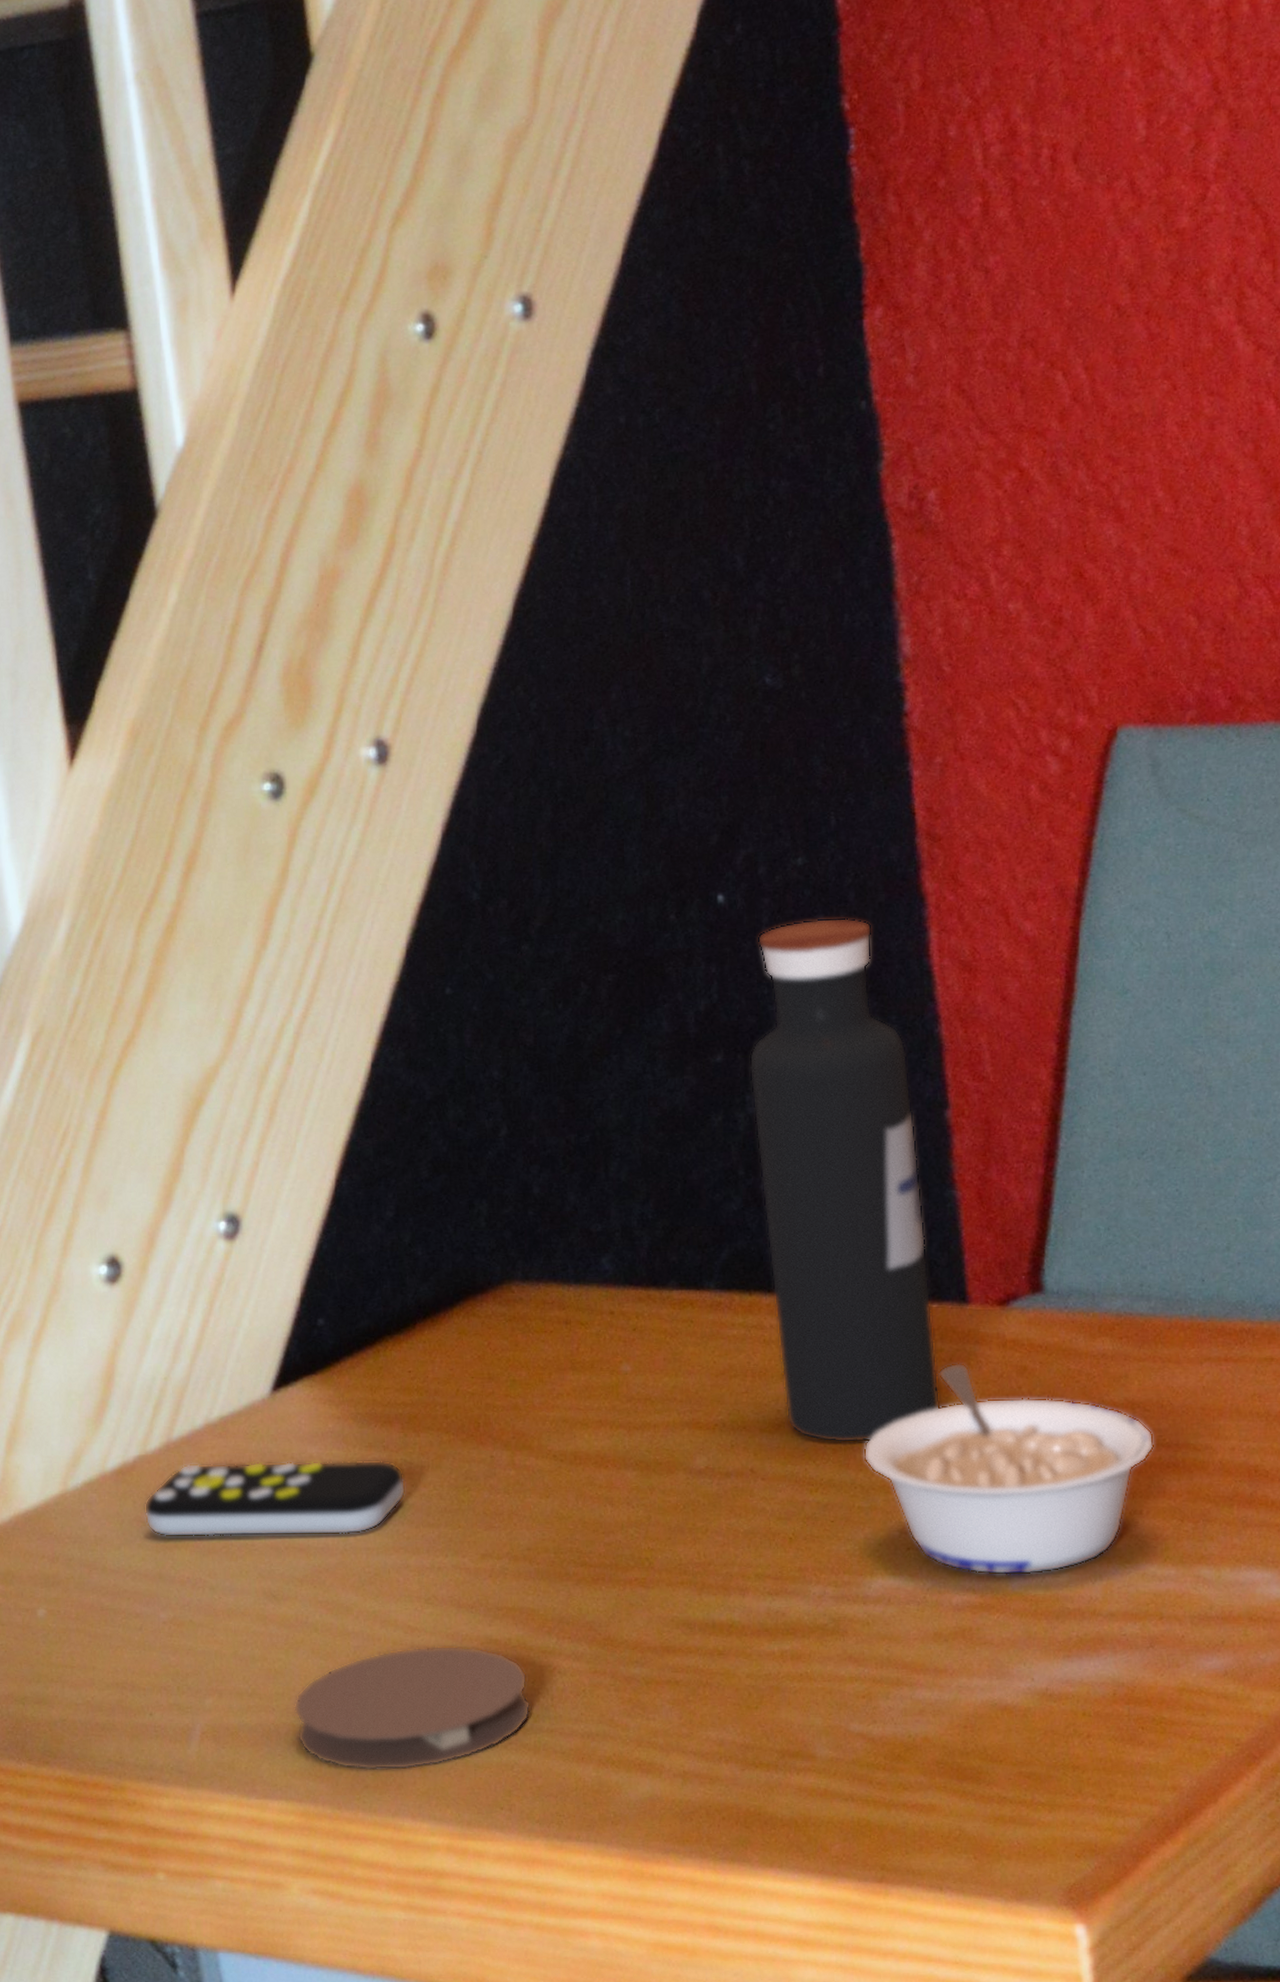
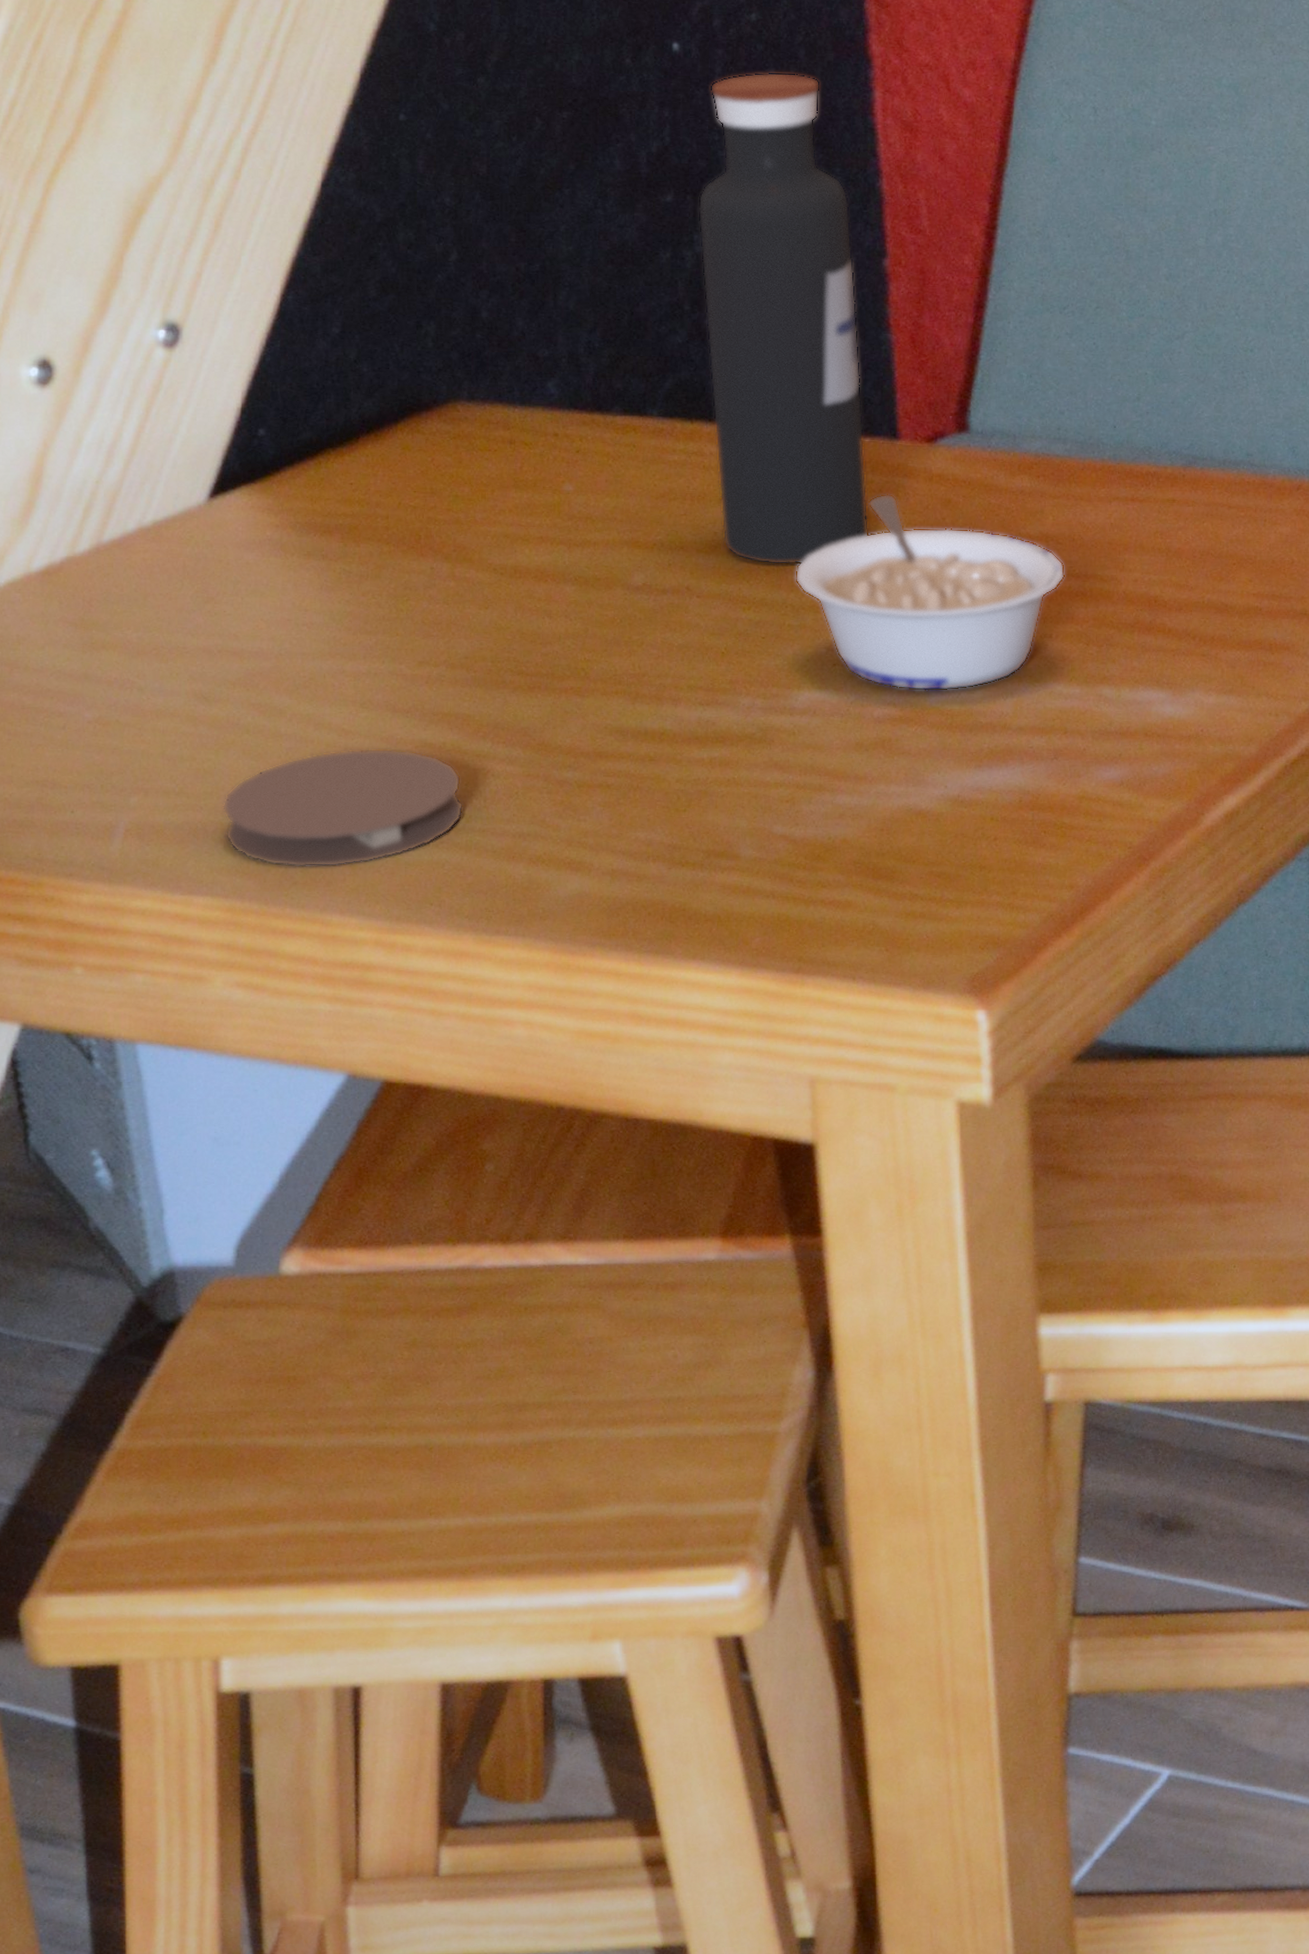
remote control: present [144,1460,406,1537] -> none [71,566,344,640]

